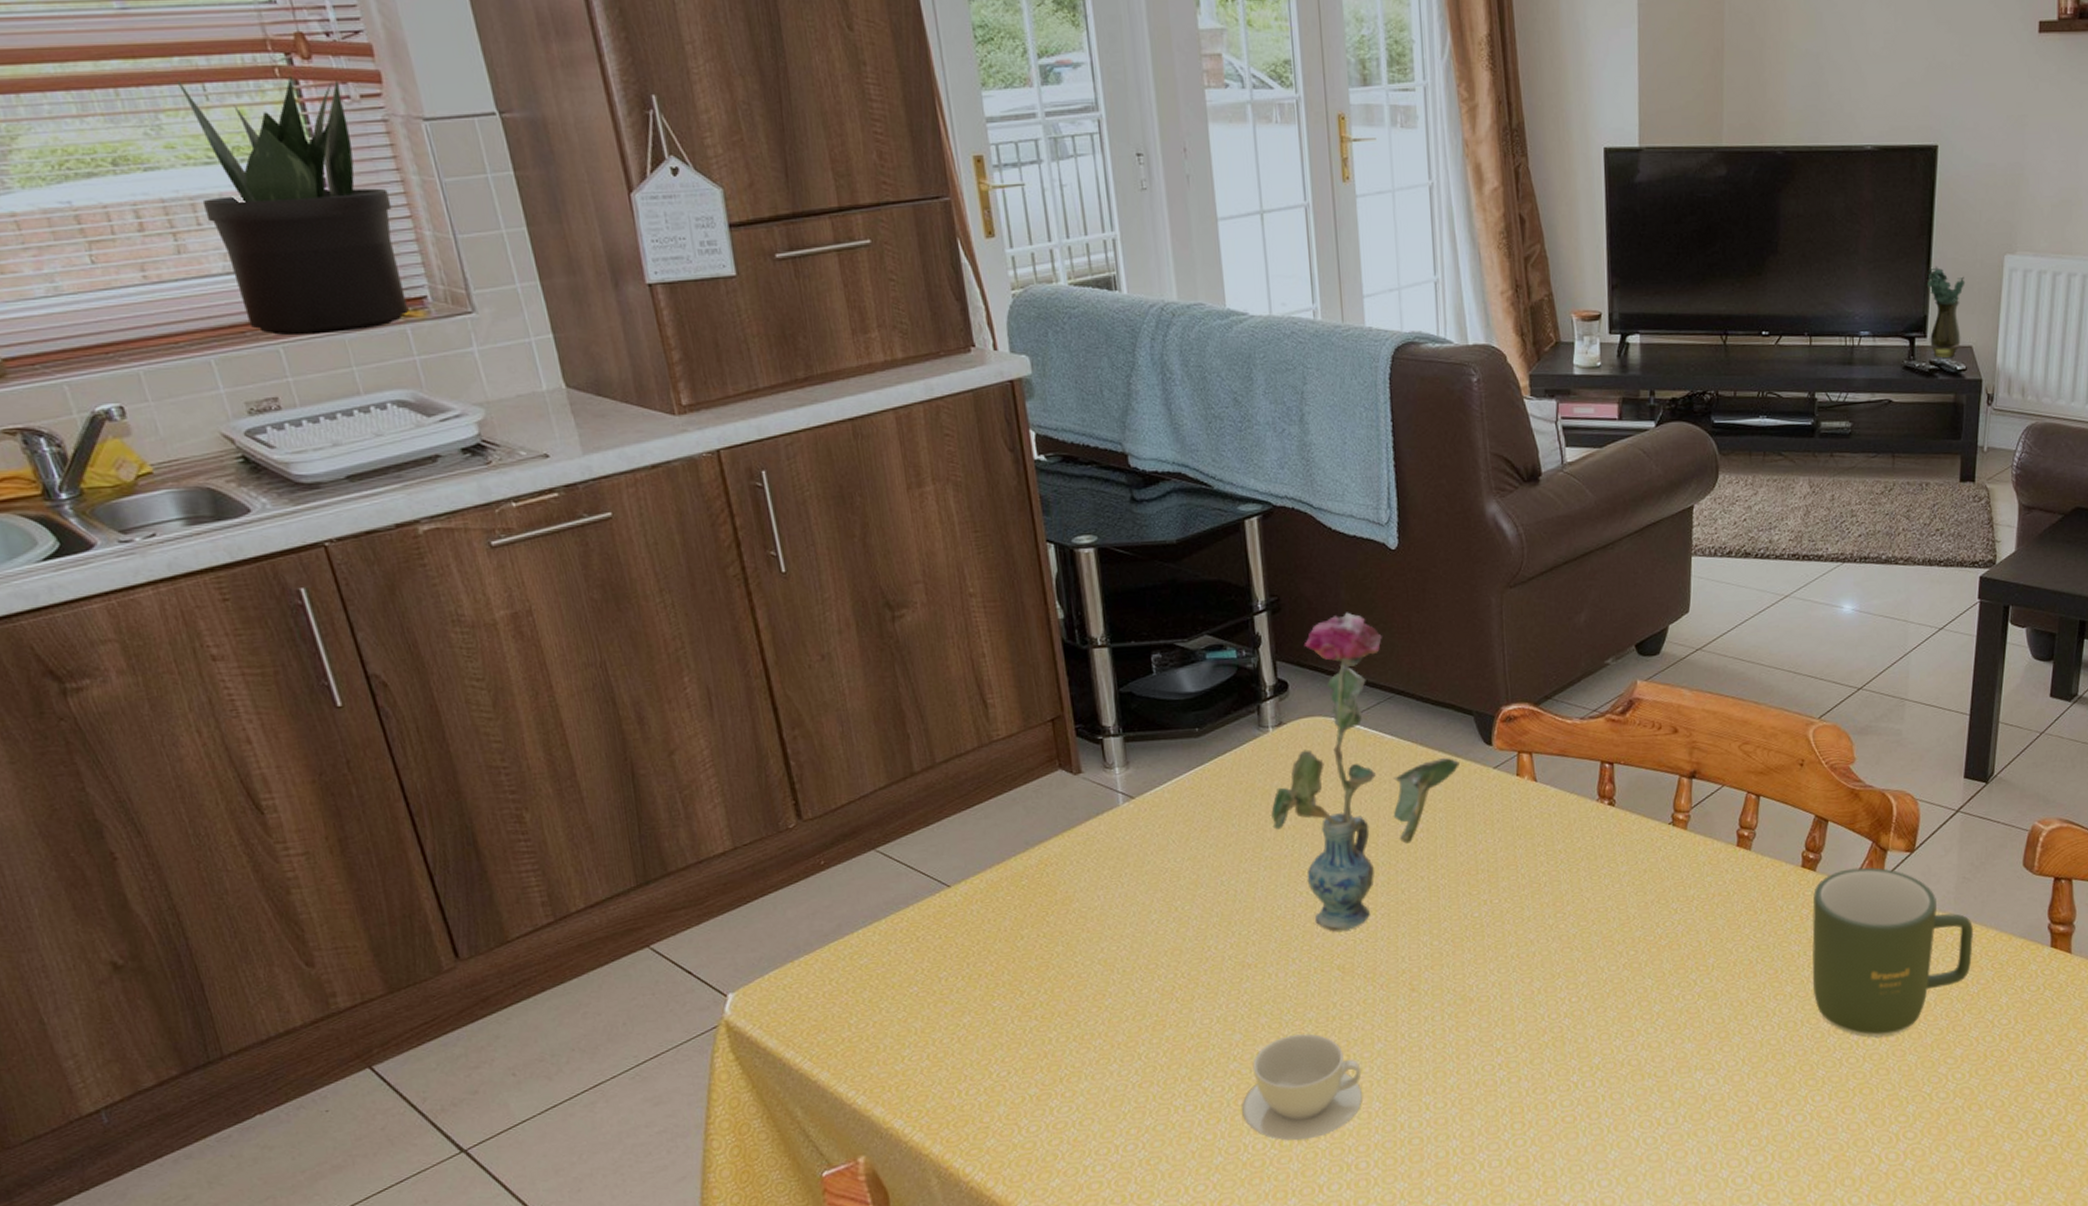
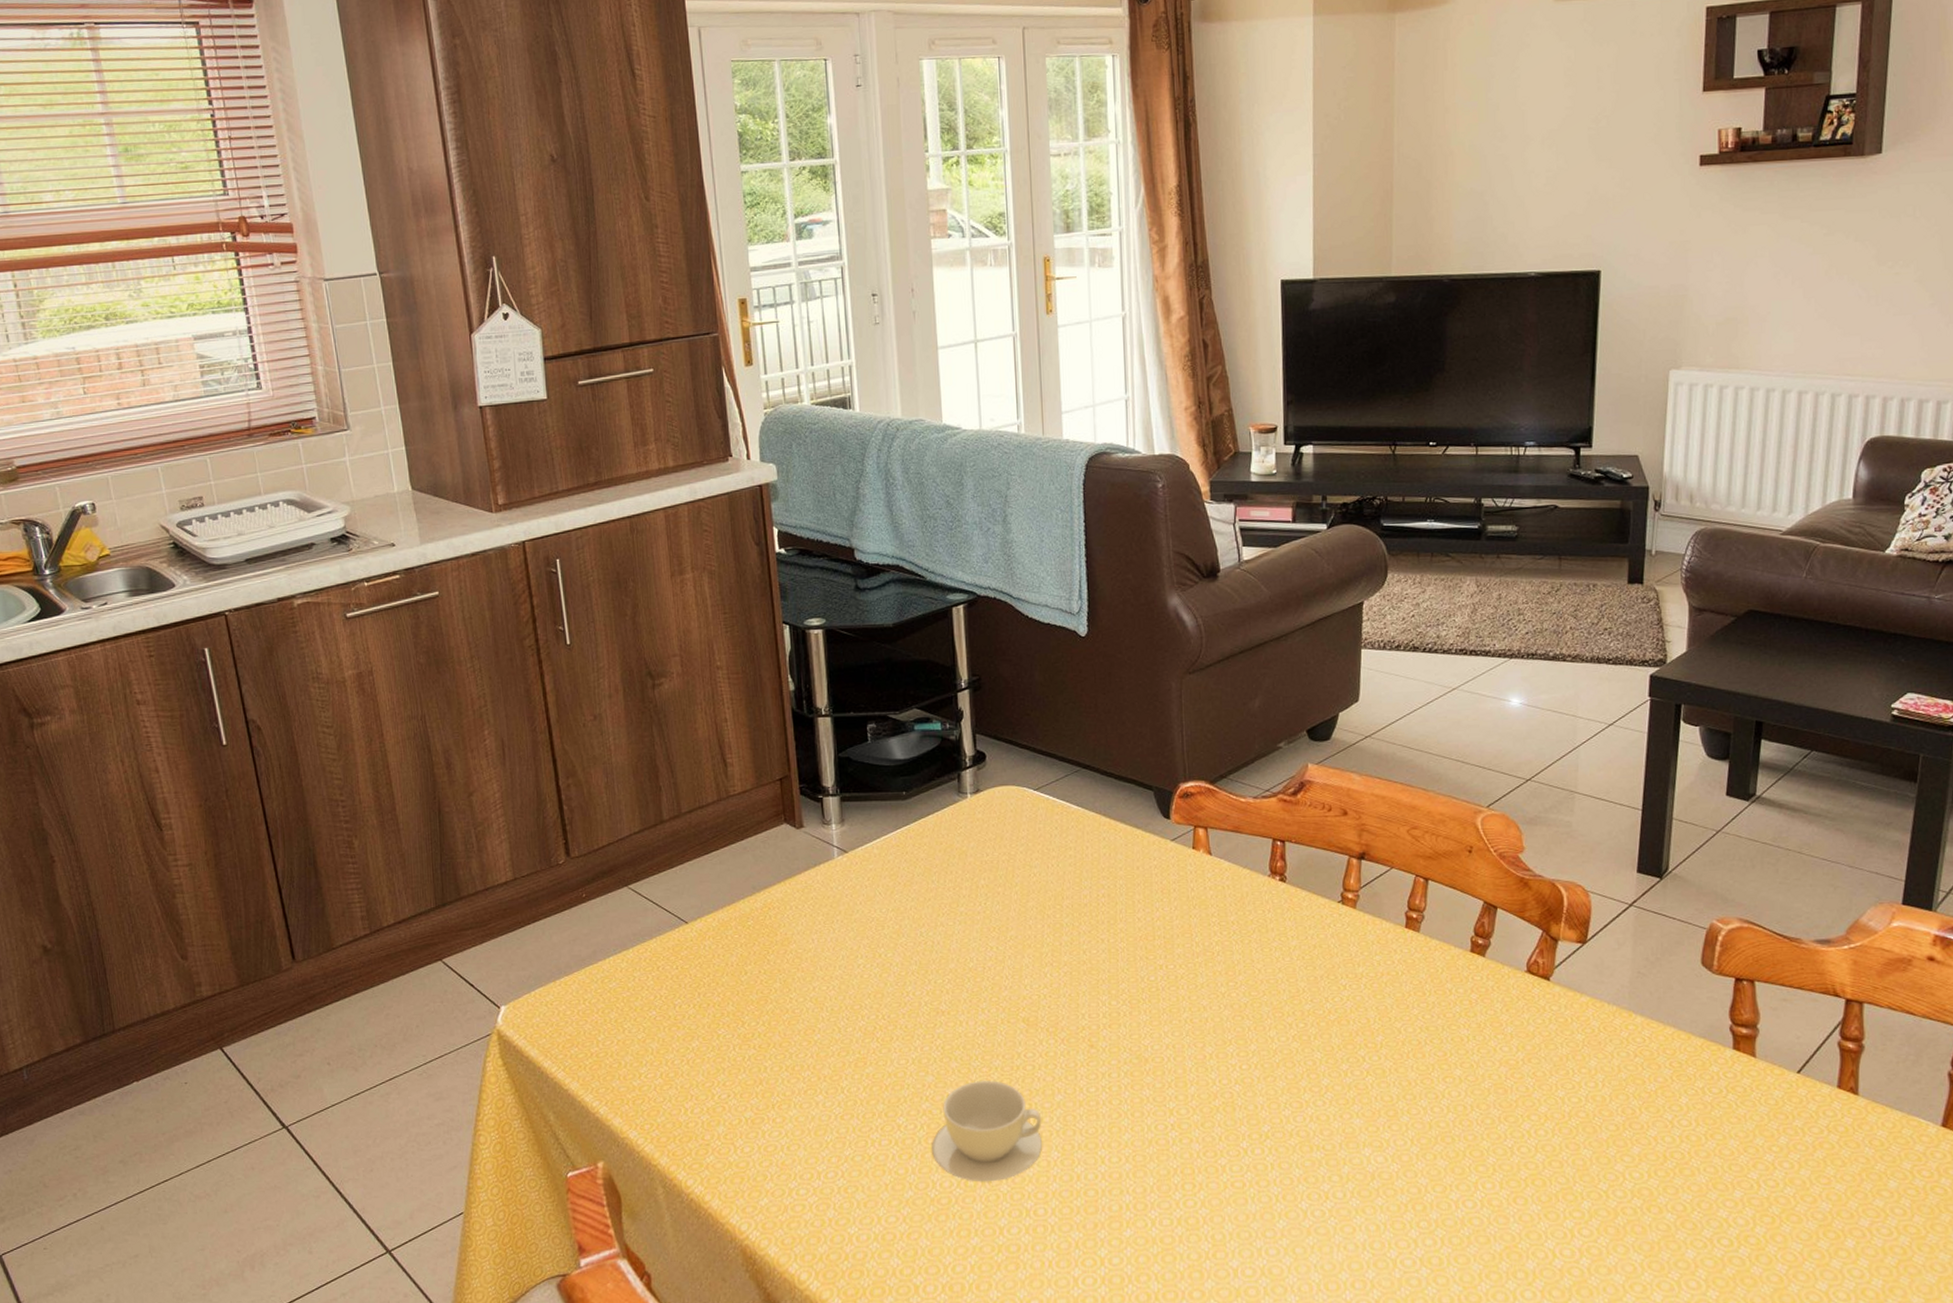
planter: present [177,77,409,336] -> none [155,250,302,449]
vase: present [1271,612,1460,932] -> none [967,692,1139,986]
mug: present [1812,867,1973,1037] -> none [1481,956,1650,1127]
vase: present [1926,266,1966,358] -> none [1590,381,1630,466]

